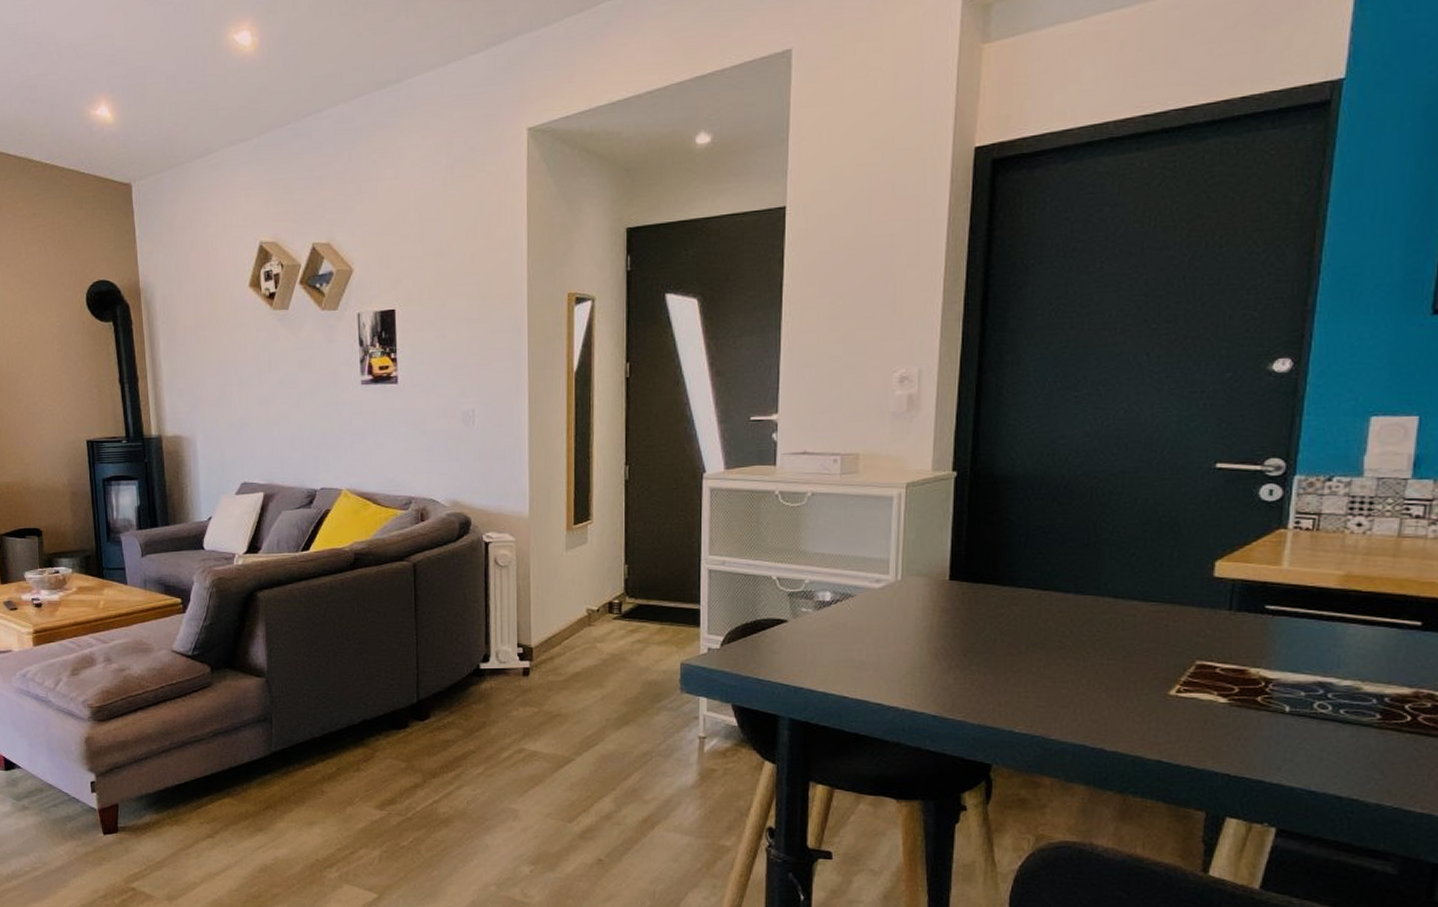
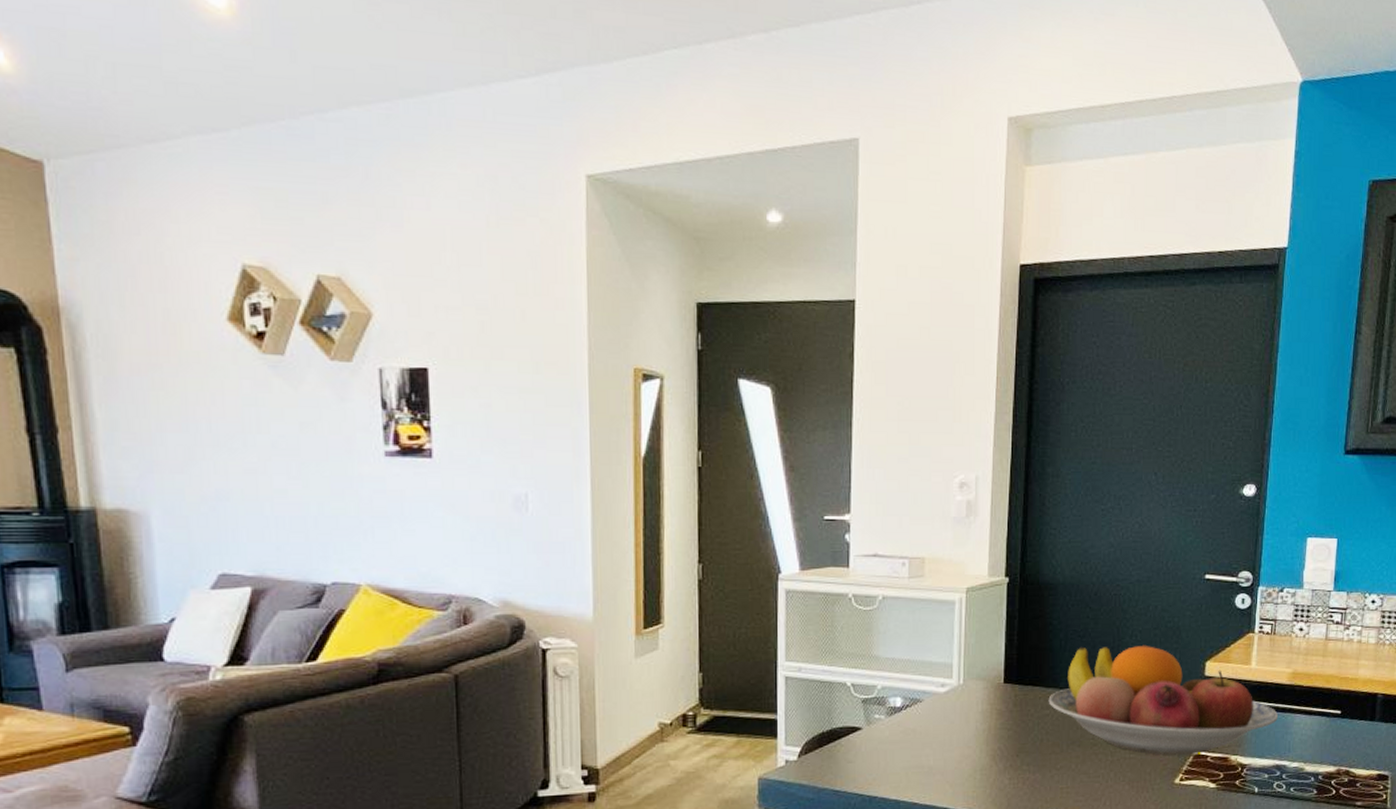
fruit bowl: none [1003,543,1321,664] -> present [1048,646,1278,755]

